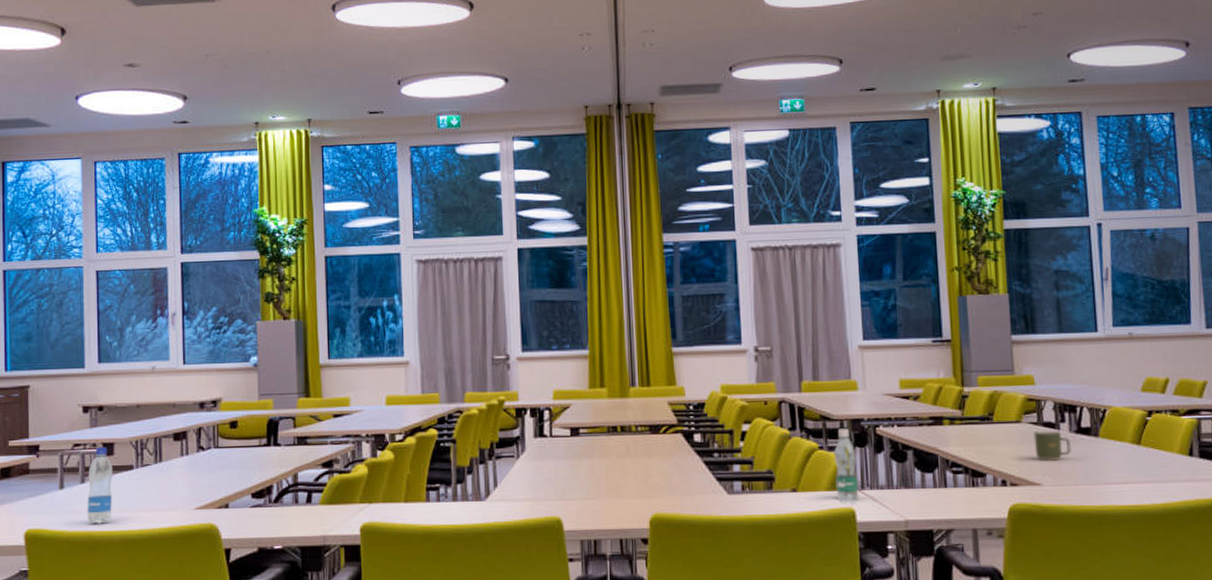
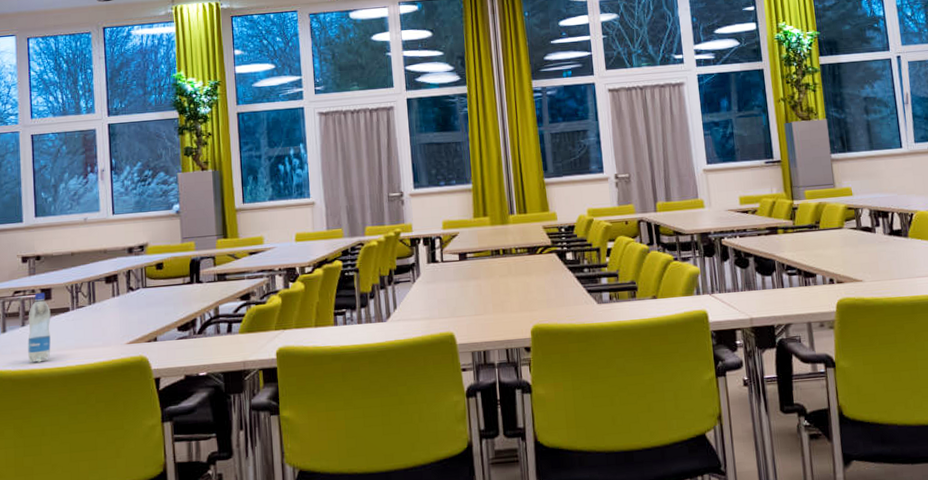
bottle: present [834,428,859,504] -> none [687,241,710,307]
mug: present [1033,430,1071,461] -> none [854,233,886,261]

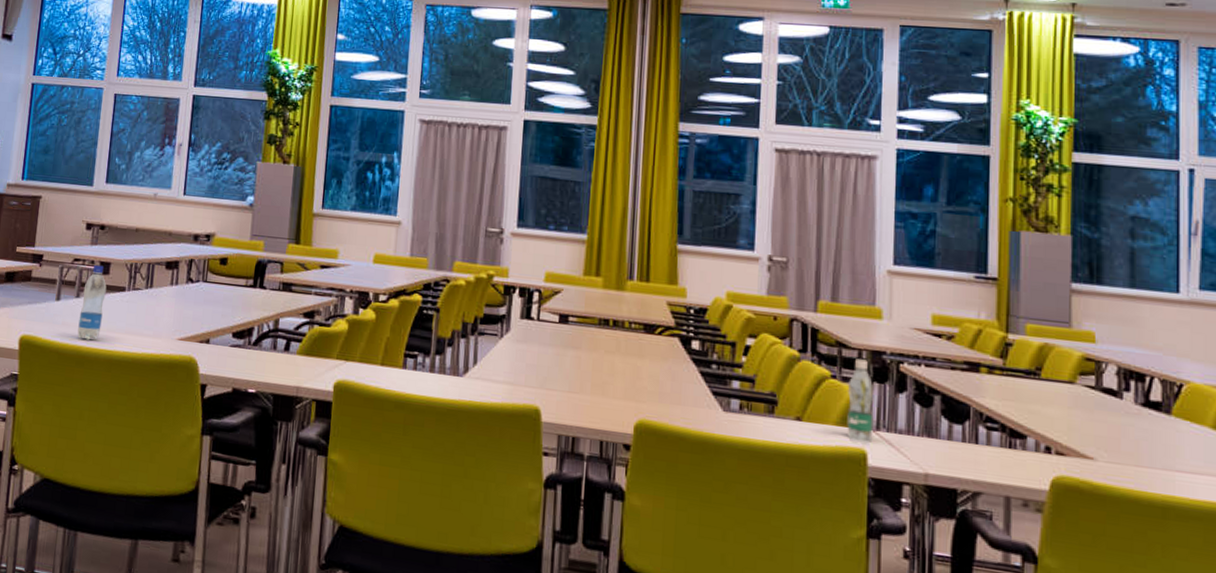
bottle: none [687,241,710,307] -> present [846,358,874,445]

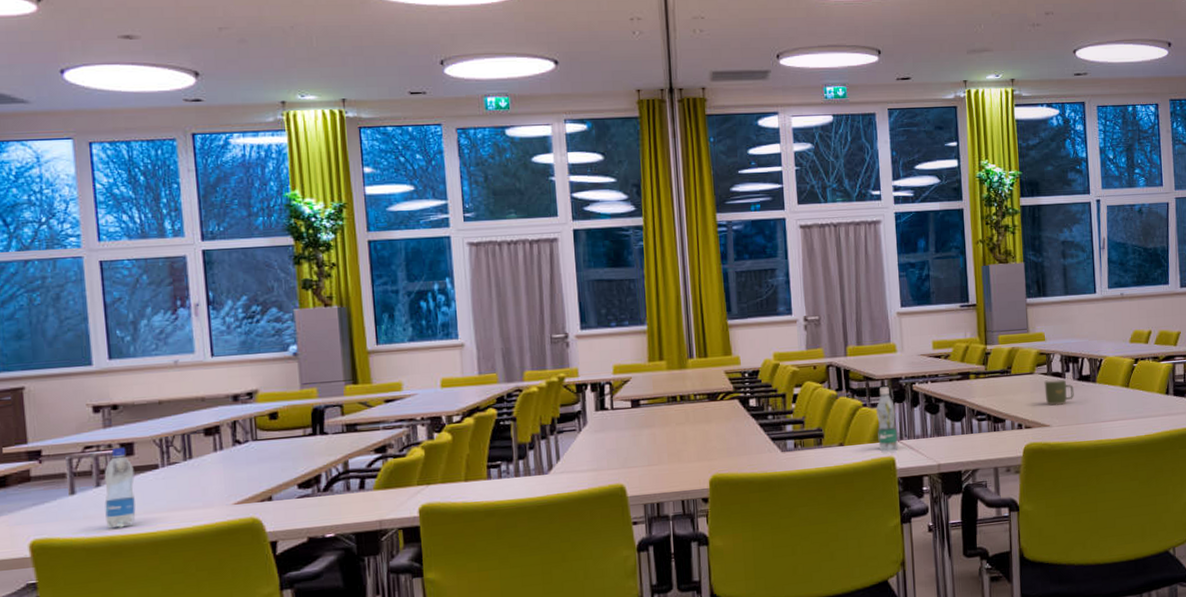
mug: none [1089,396,1135,435] -> present [1044,378,1074,406]

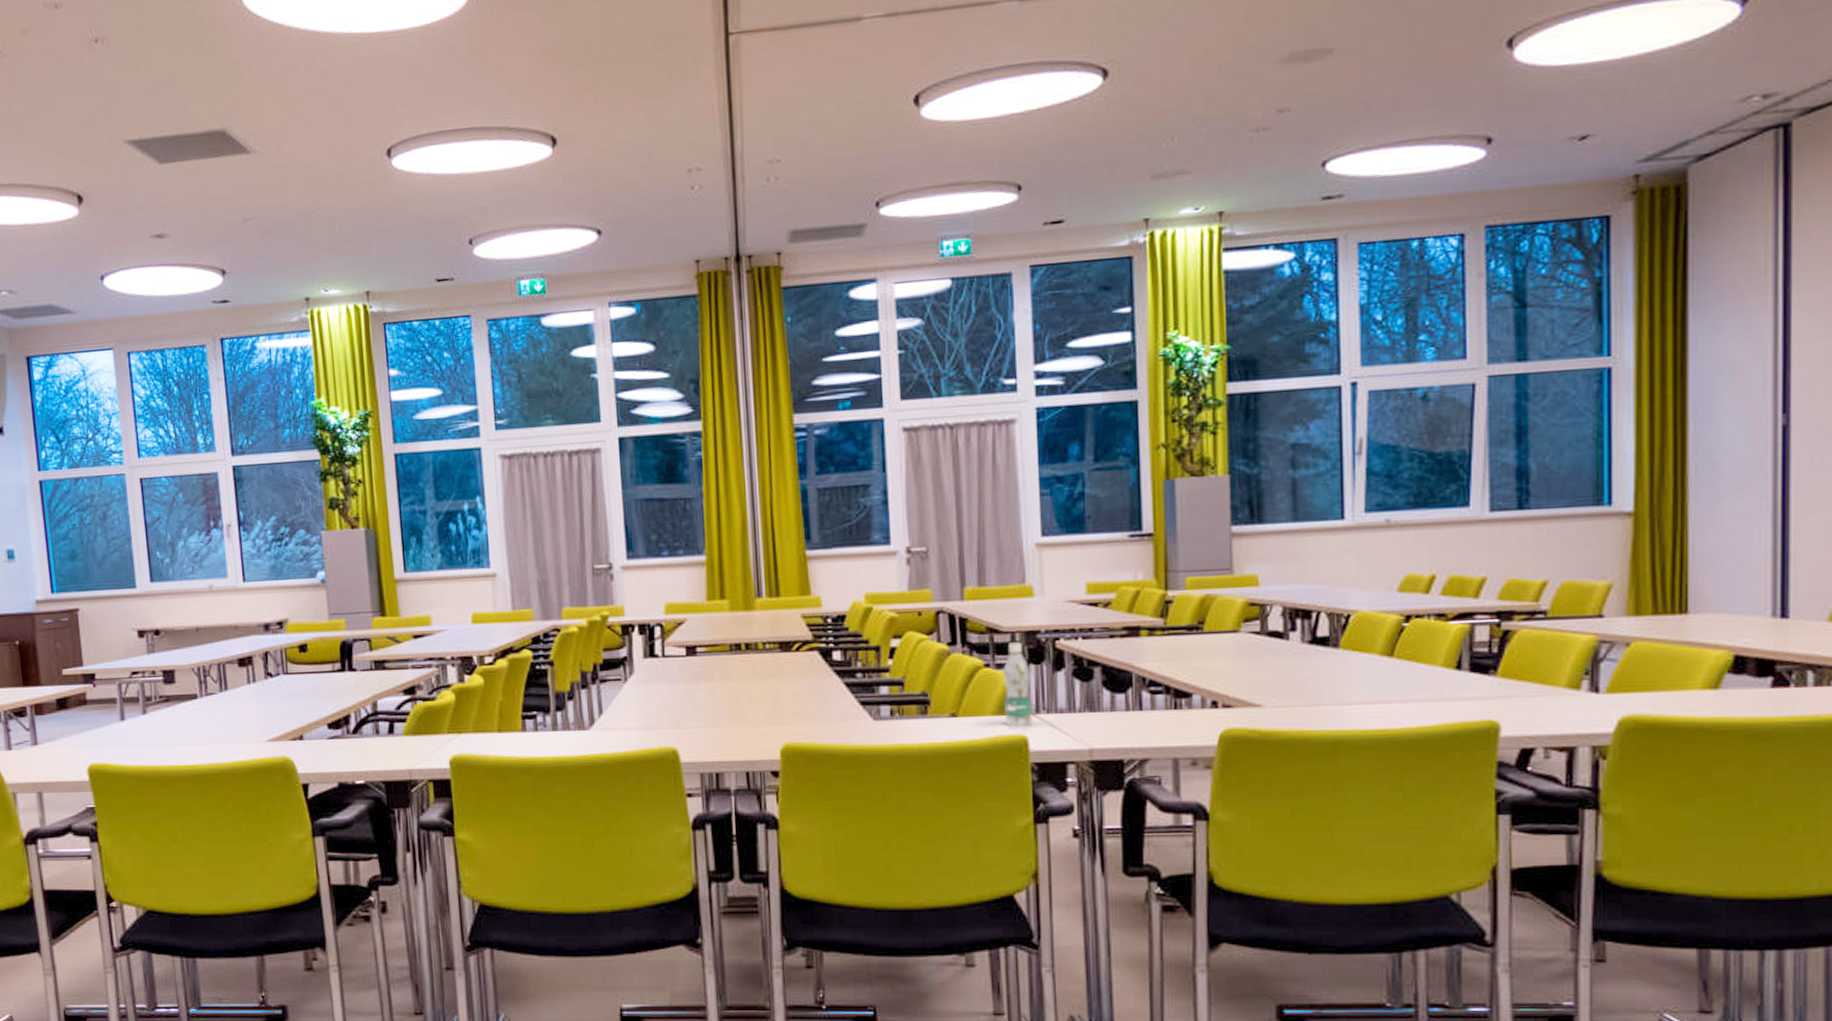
bottle: present [104,447,136,529] -> none [149,674,178,758]
mug: present [1044,378,1074,406] -> none [1255,640,1302,678]

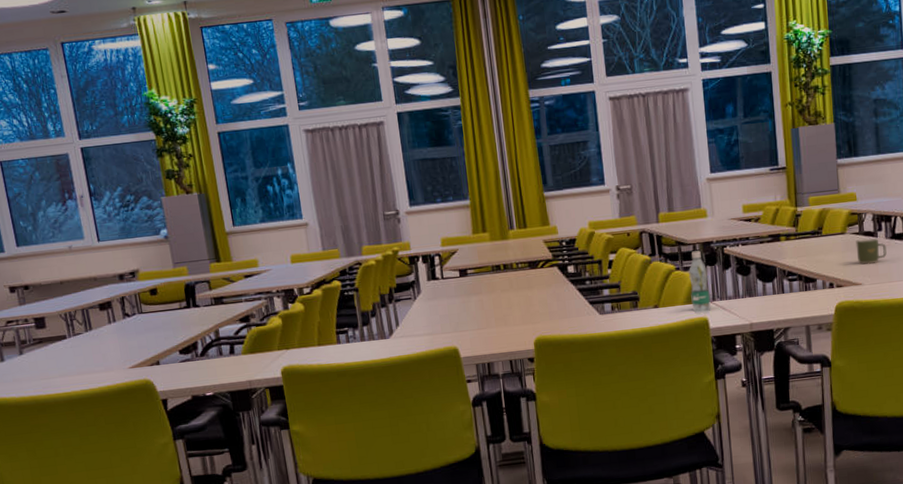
mug: none [1255,640,1302,678] -> present [856,237,887,265]

